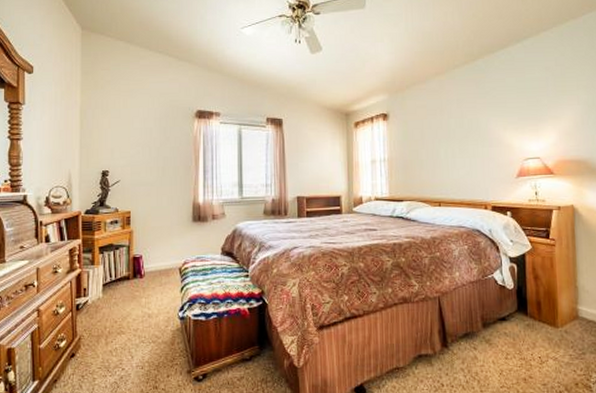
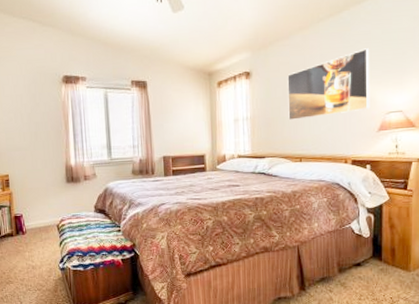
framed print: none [425,95,508,164] -> present [287,48,370,121]

